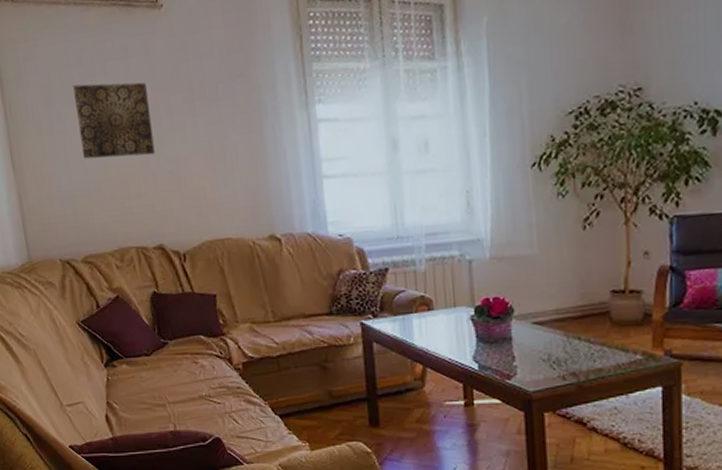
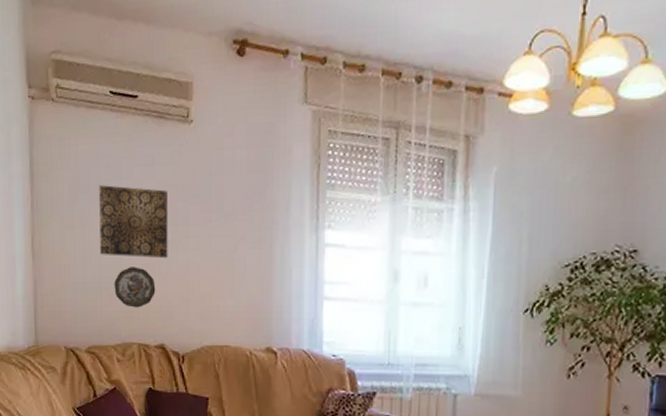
decorative plate: none [102,167,147,211] -> present [114,267,156,308]

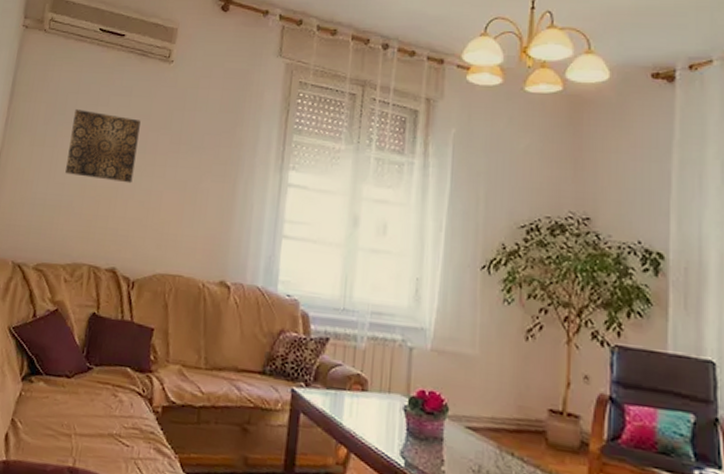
decorative plate: present [114,267,156,308] -> none [73,188,116,229]

